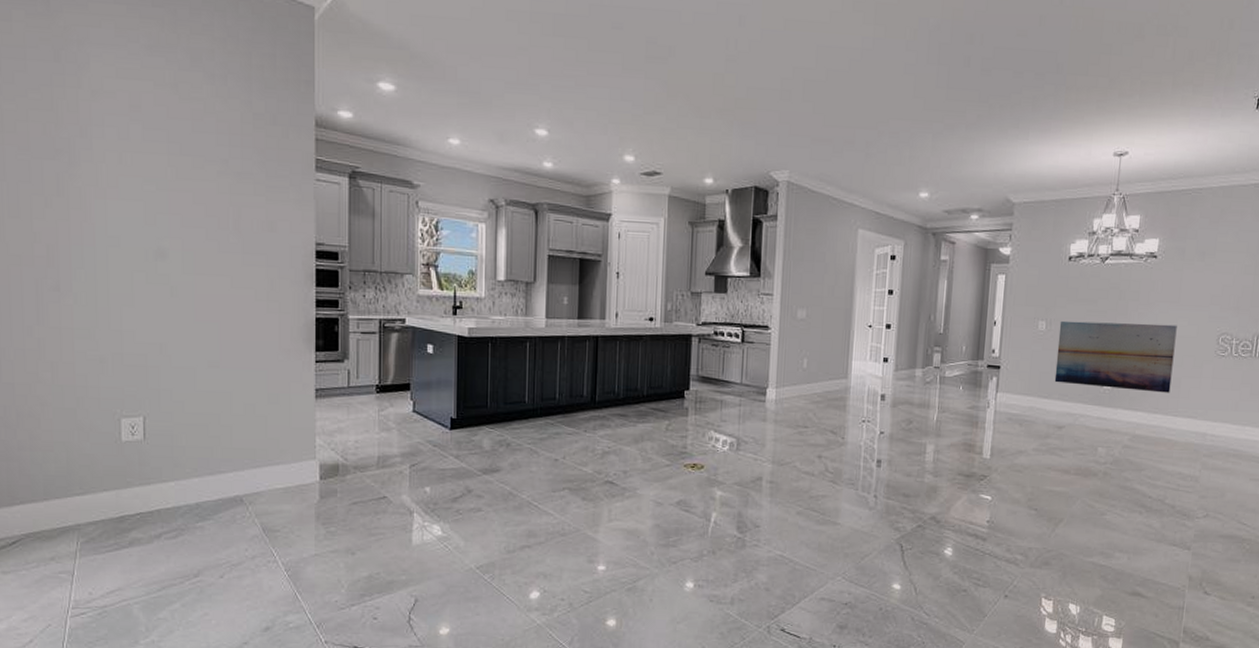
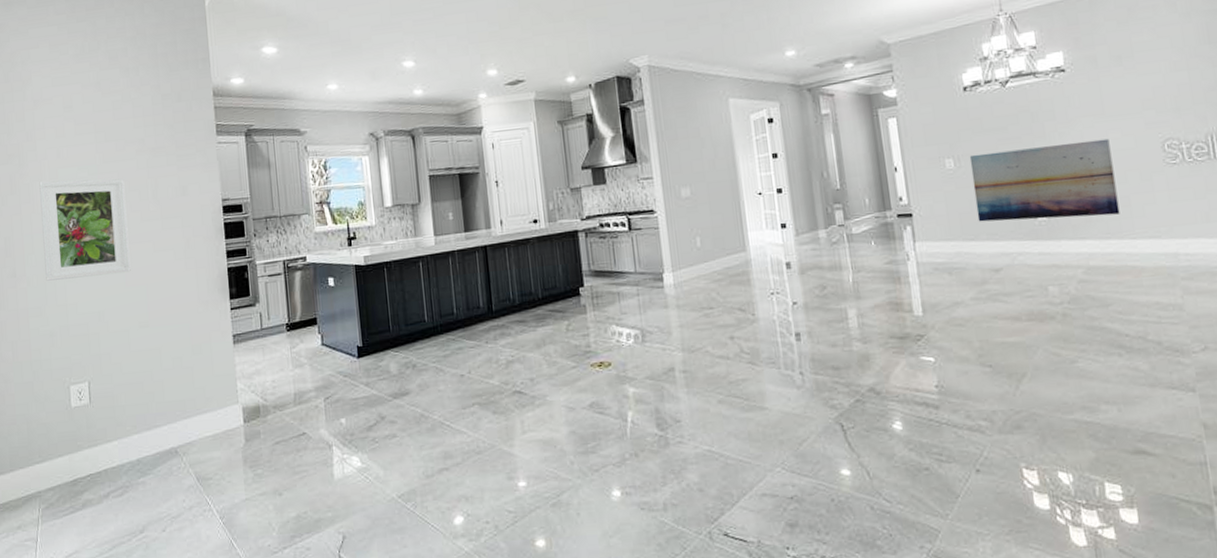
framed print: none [94,187,202,306] -> present [39,178,131,281]

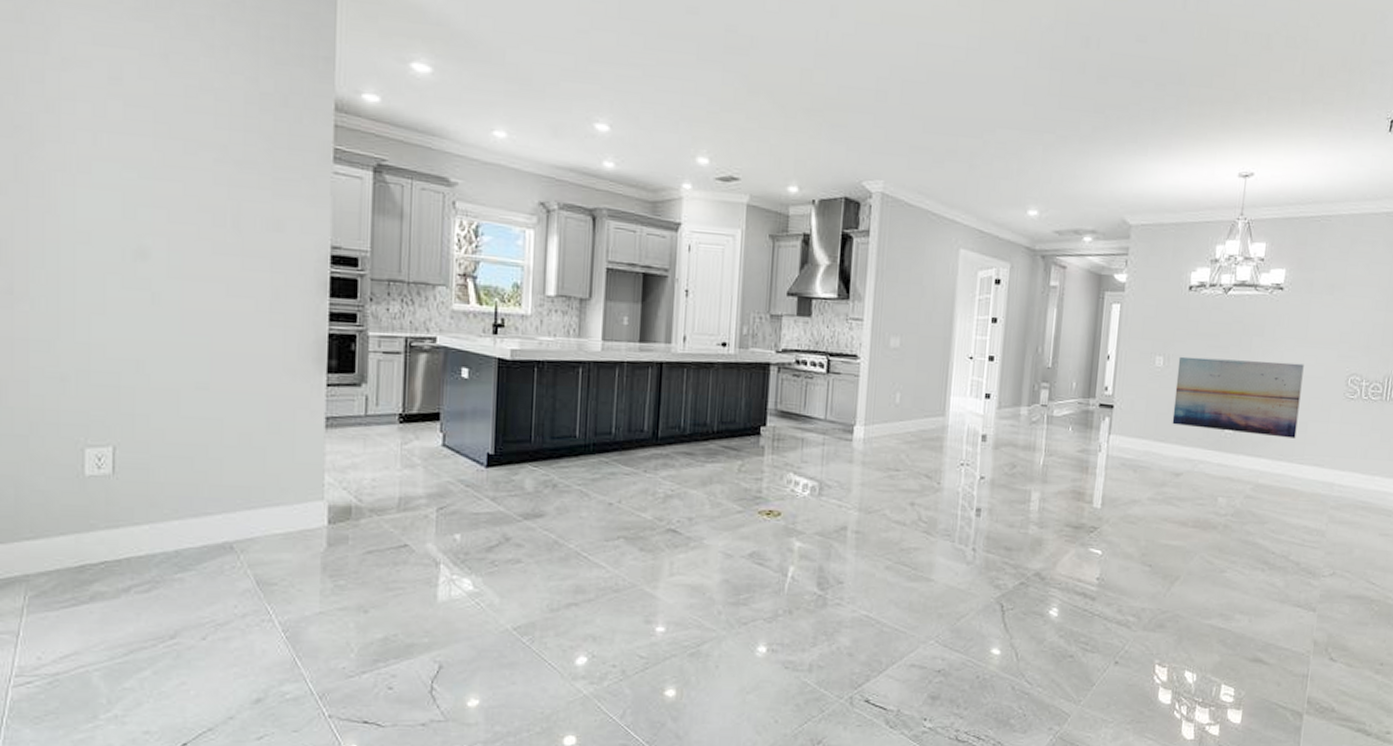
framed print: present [39,178,131,281] -> none [60,172,192,316]

